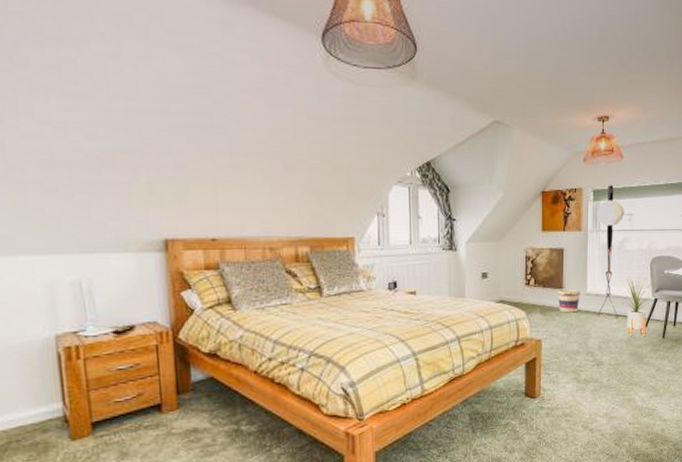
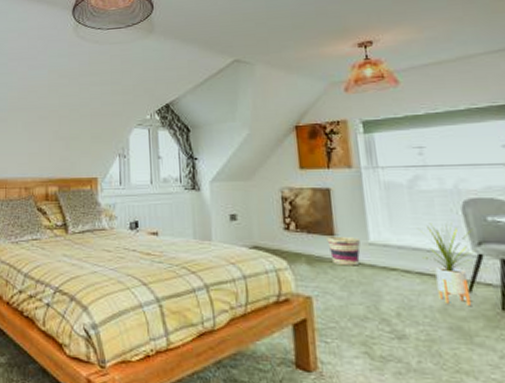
floor lamp: present [597,185,624,318] -> none [370,114,421,277]

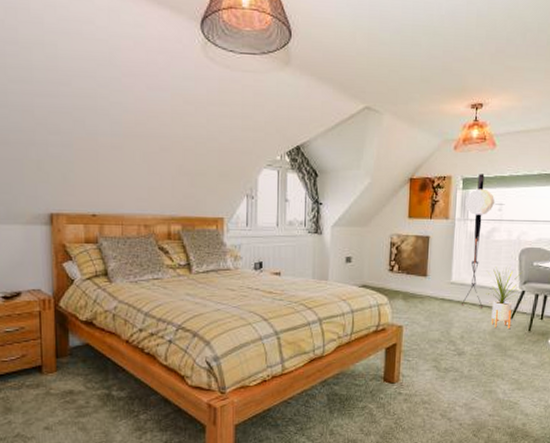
basket: present [327,236,361,266] -> none [421,276,445,301]
floor lamp: none [370,114,421,277] -> present [462,174,494,309]

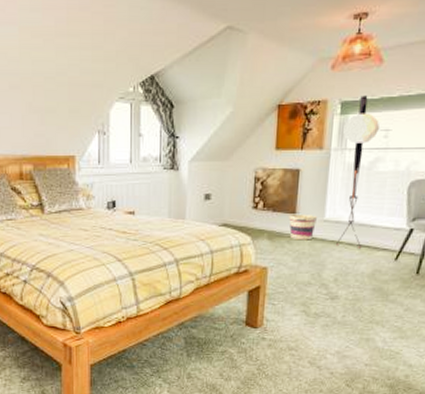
basket: none [421,276,445,301] -> present [289,213,317,240]
house plant: present [486,266,522,328] -> none [365,201,411,271]

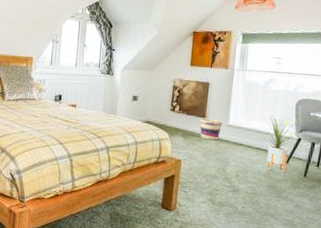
floor lamp: present [336,95,379,249] -> none [238,30,273,151]
house plant: none [365,201,411,271] -> present [262,114,299,172]

